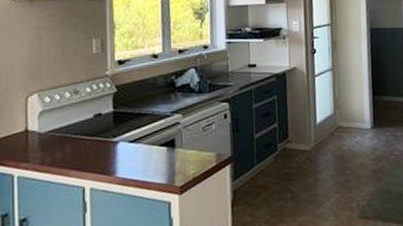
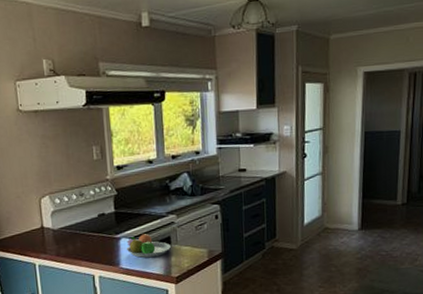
fruit bowl: none [125,136,175,164] -> present [126,234,171,258]

